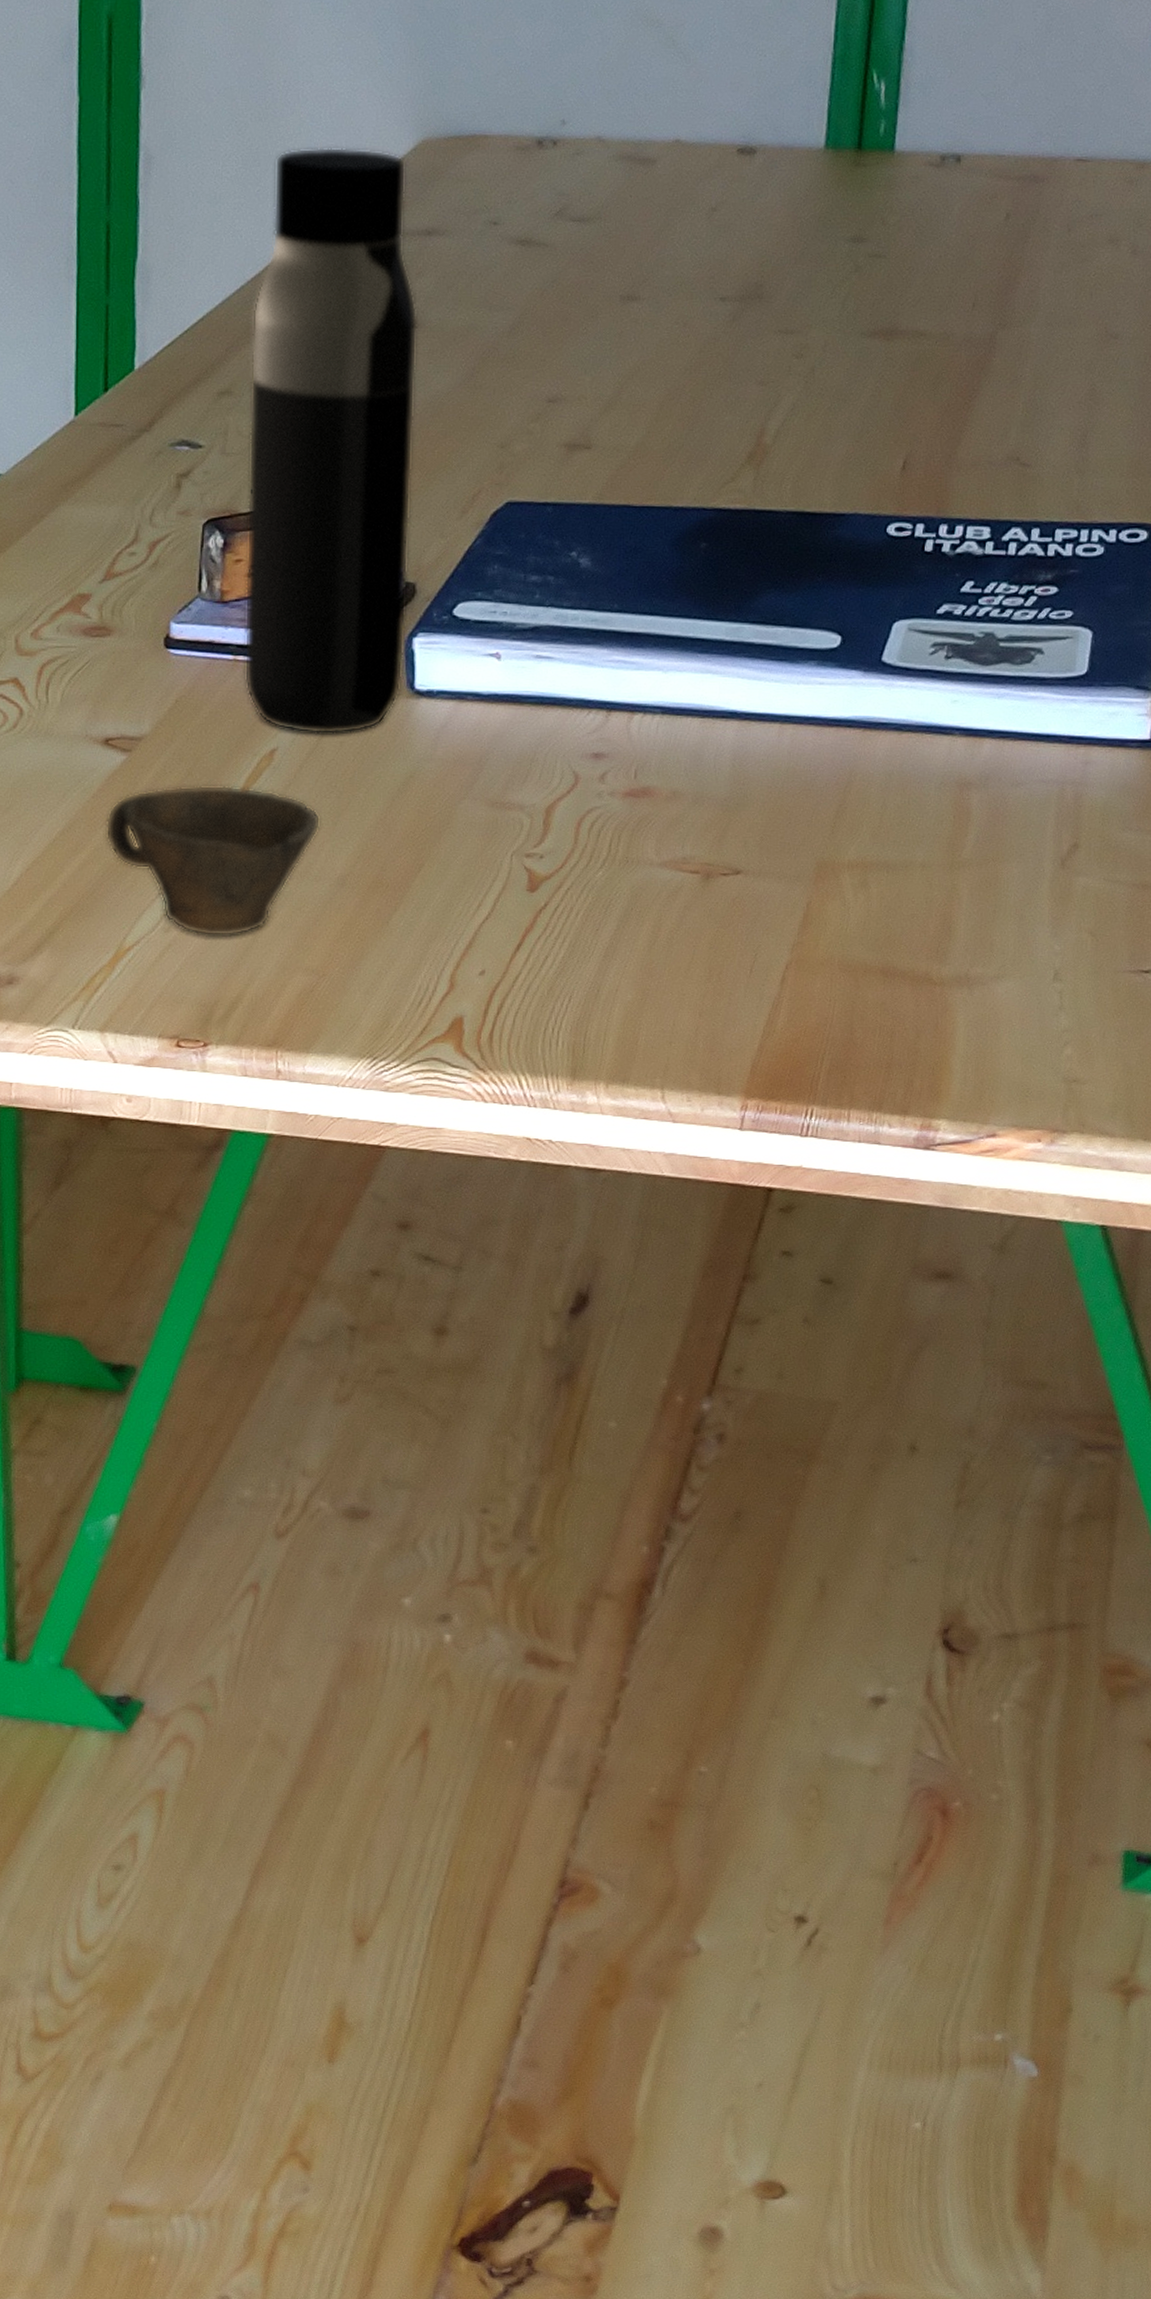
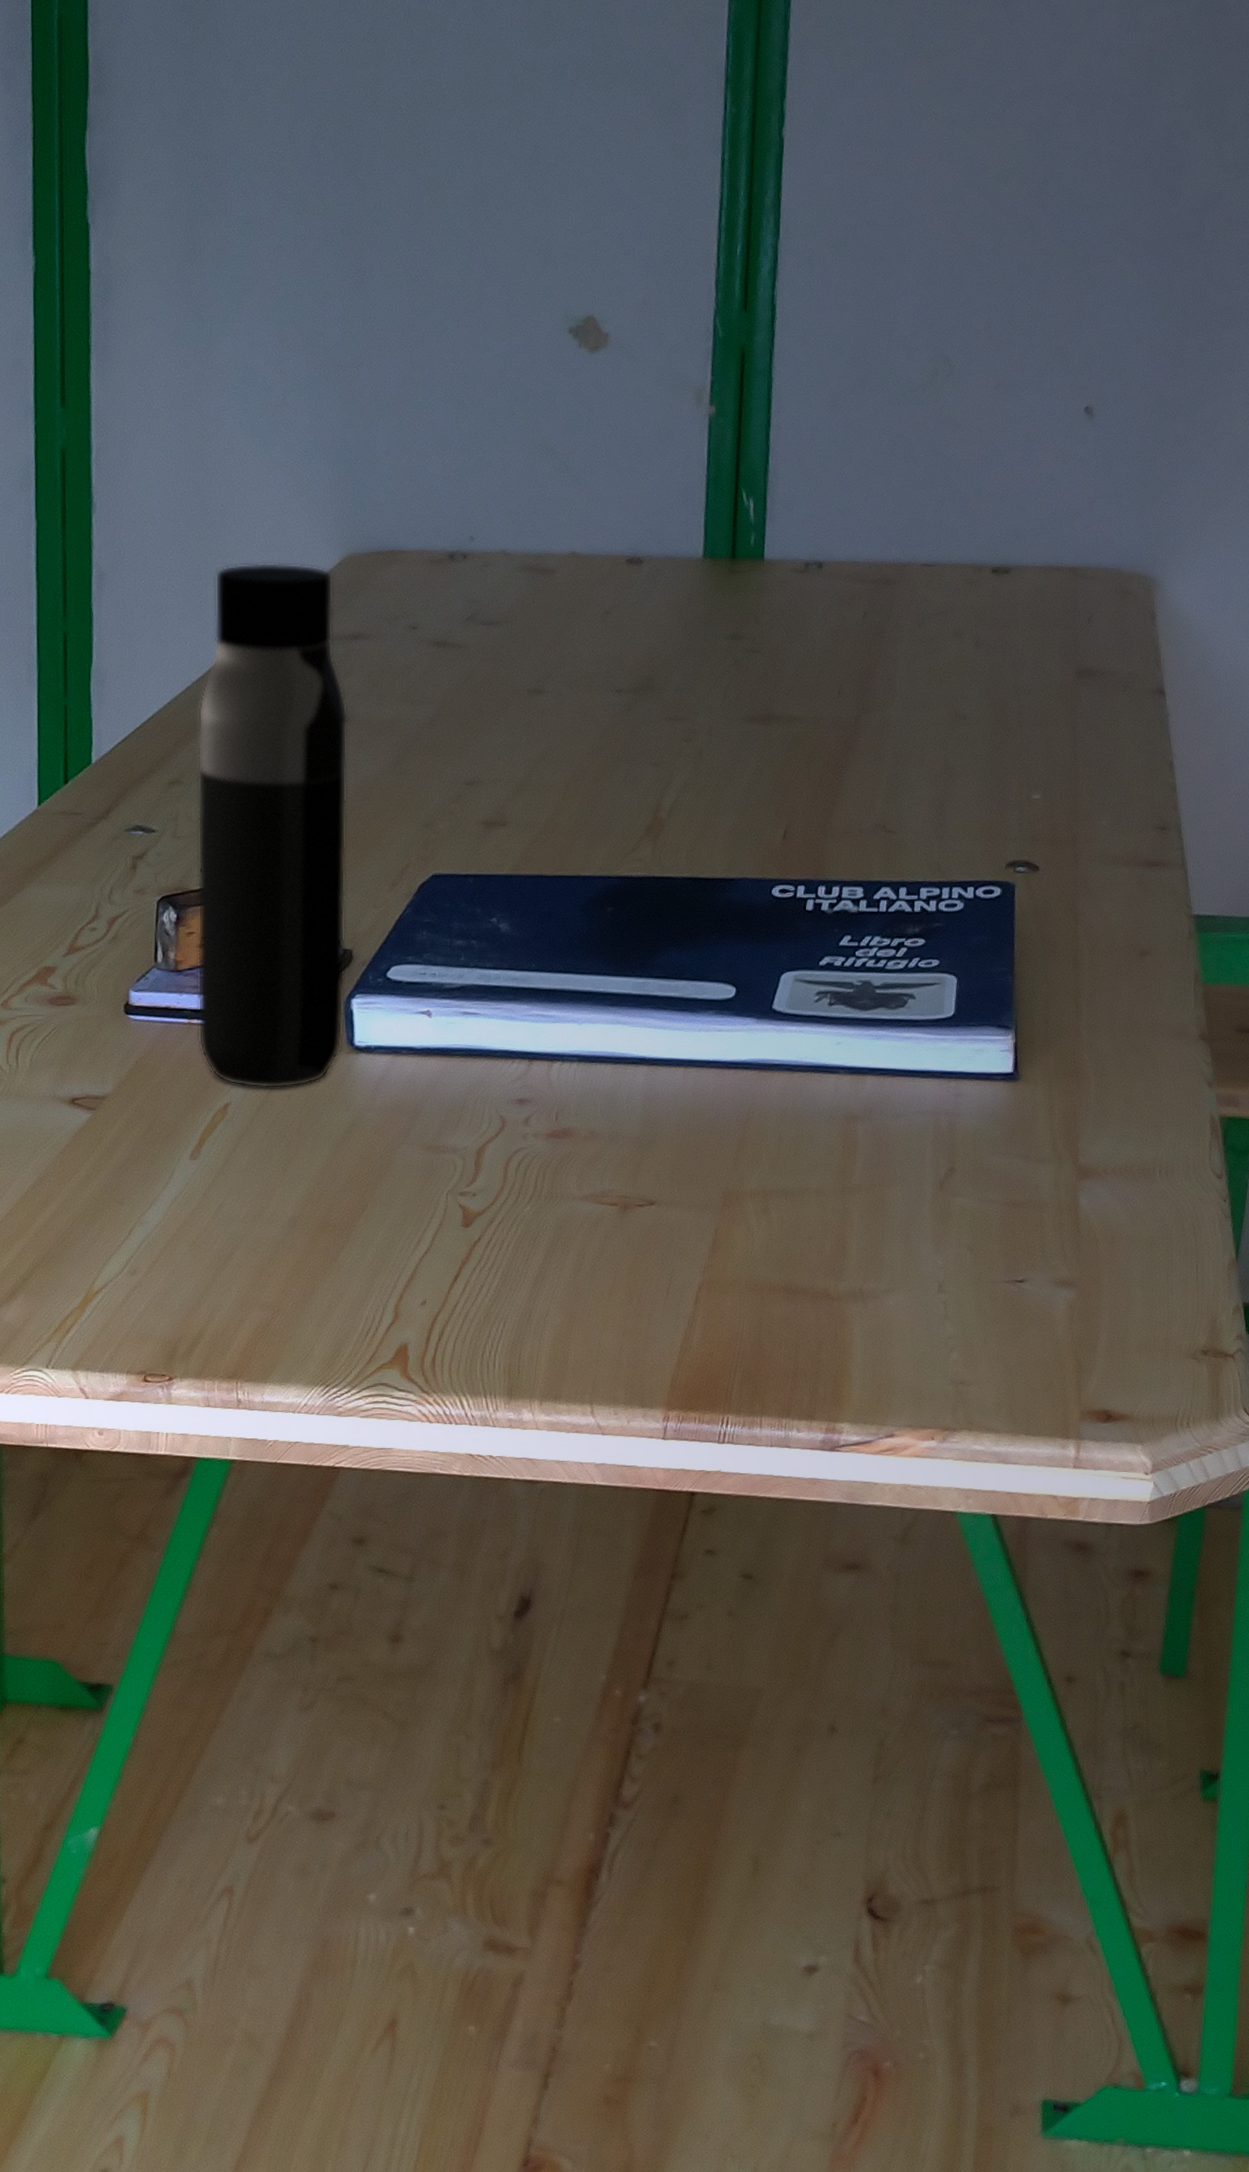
cup: present [105,785,321,937] -> none [73,1138,272,1278]

